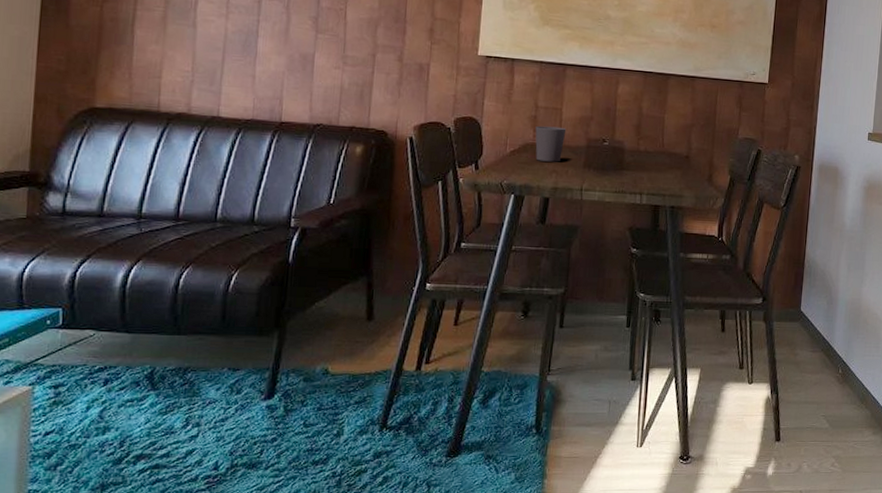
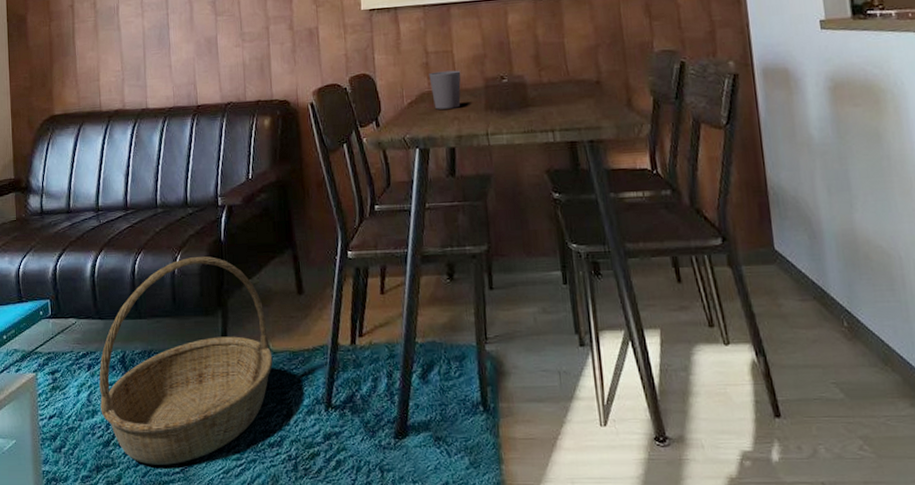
basket: none [115,276,330,483] -> present [99,256,273,465]

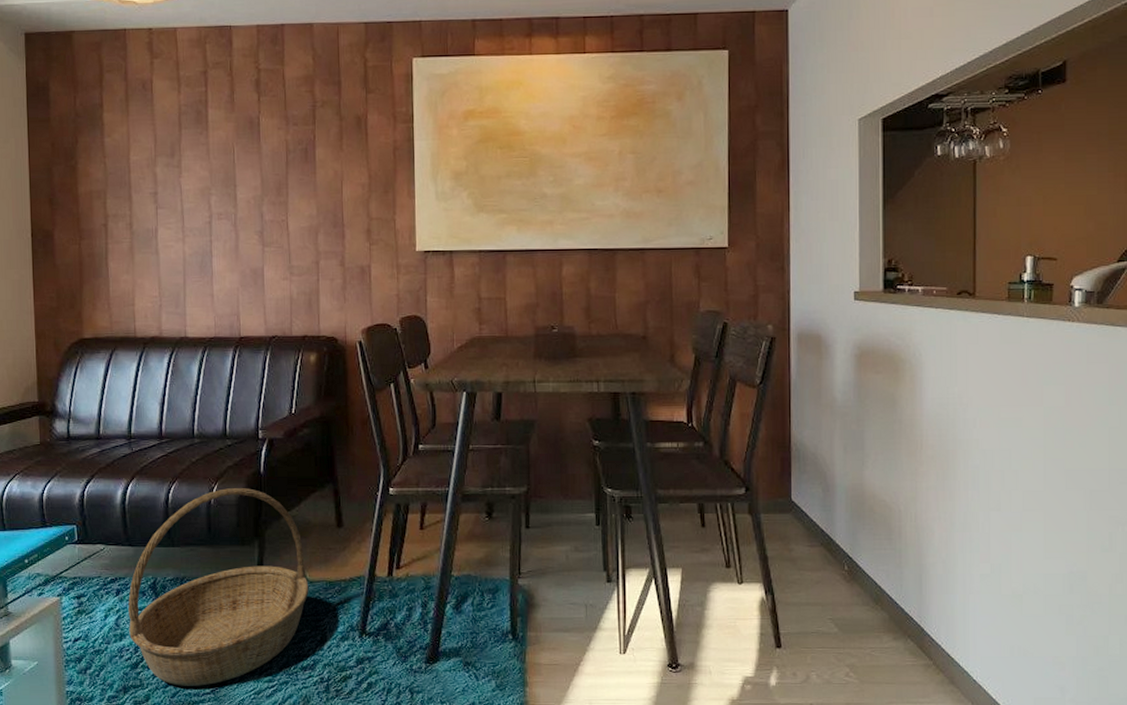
dixie cup: present [429,70,461,110] -> none [480,317,513,355]

